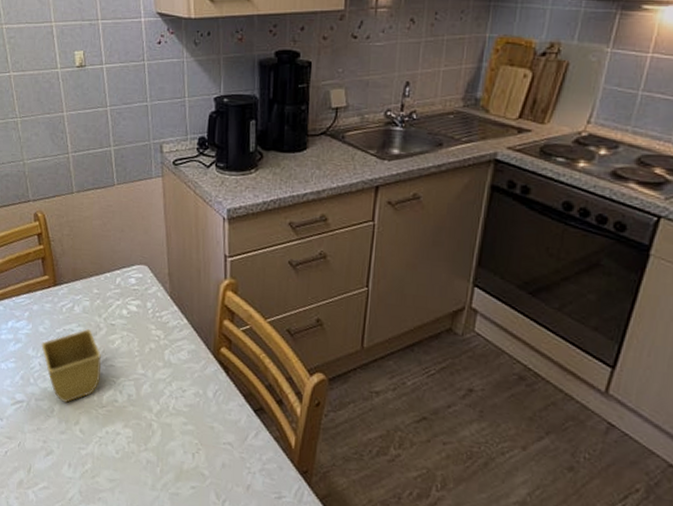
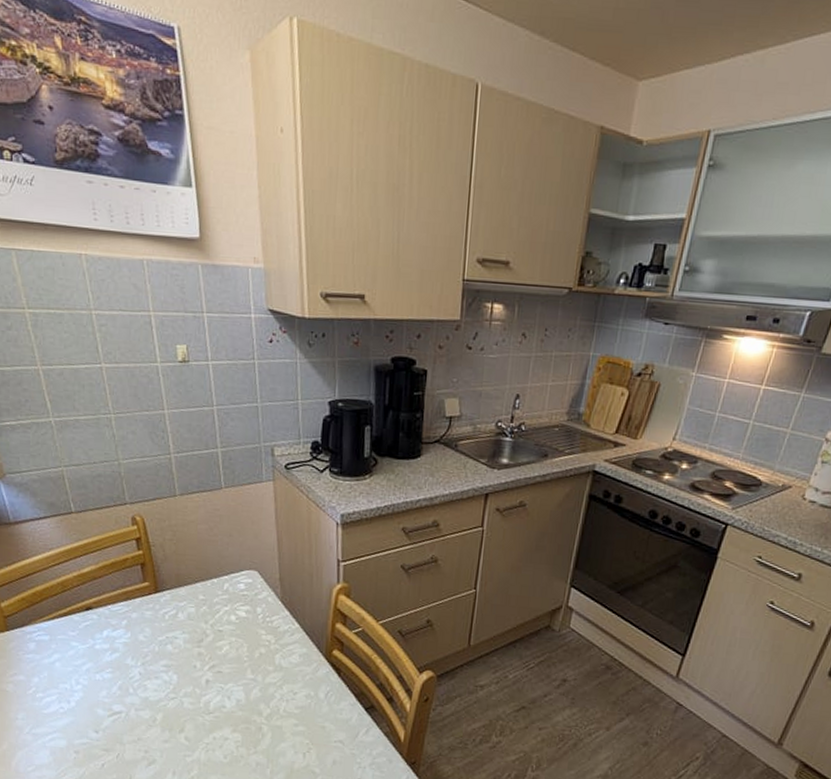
flower pot: present [41,329,102,404] -> none [141,636,209,712]

